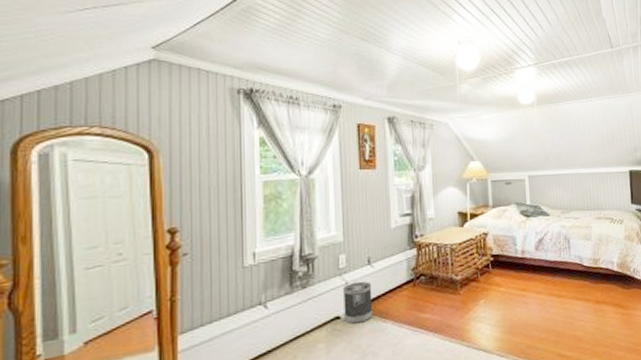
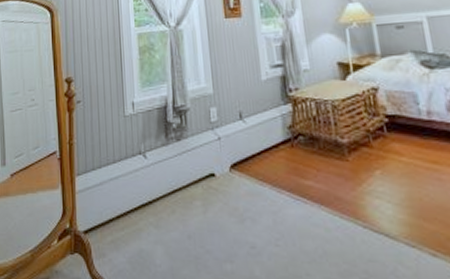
wastebasket: present [343,281,373,324] -> none [216,137,249,183]

